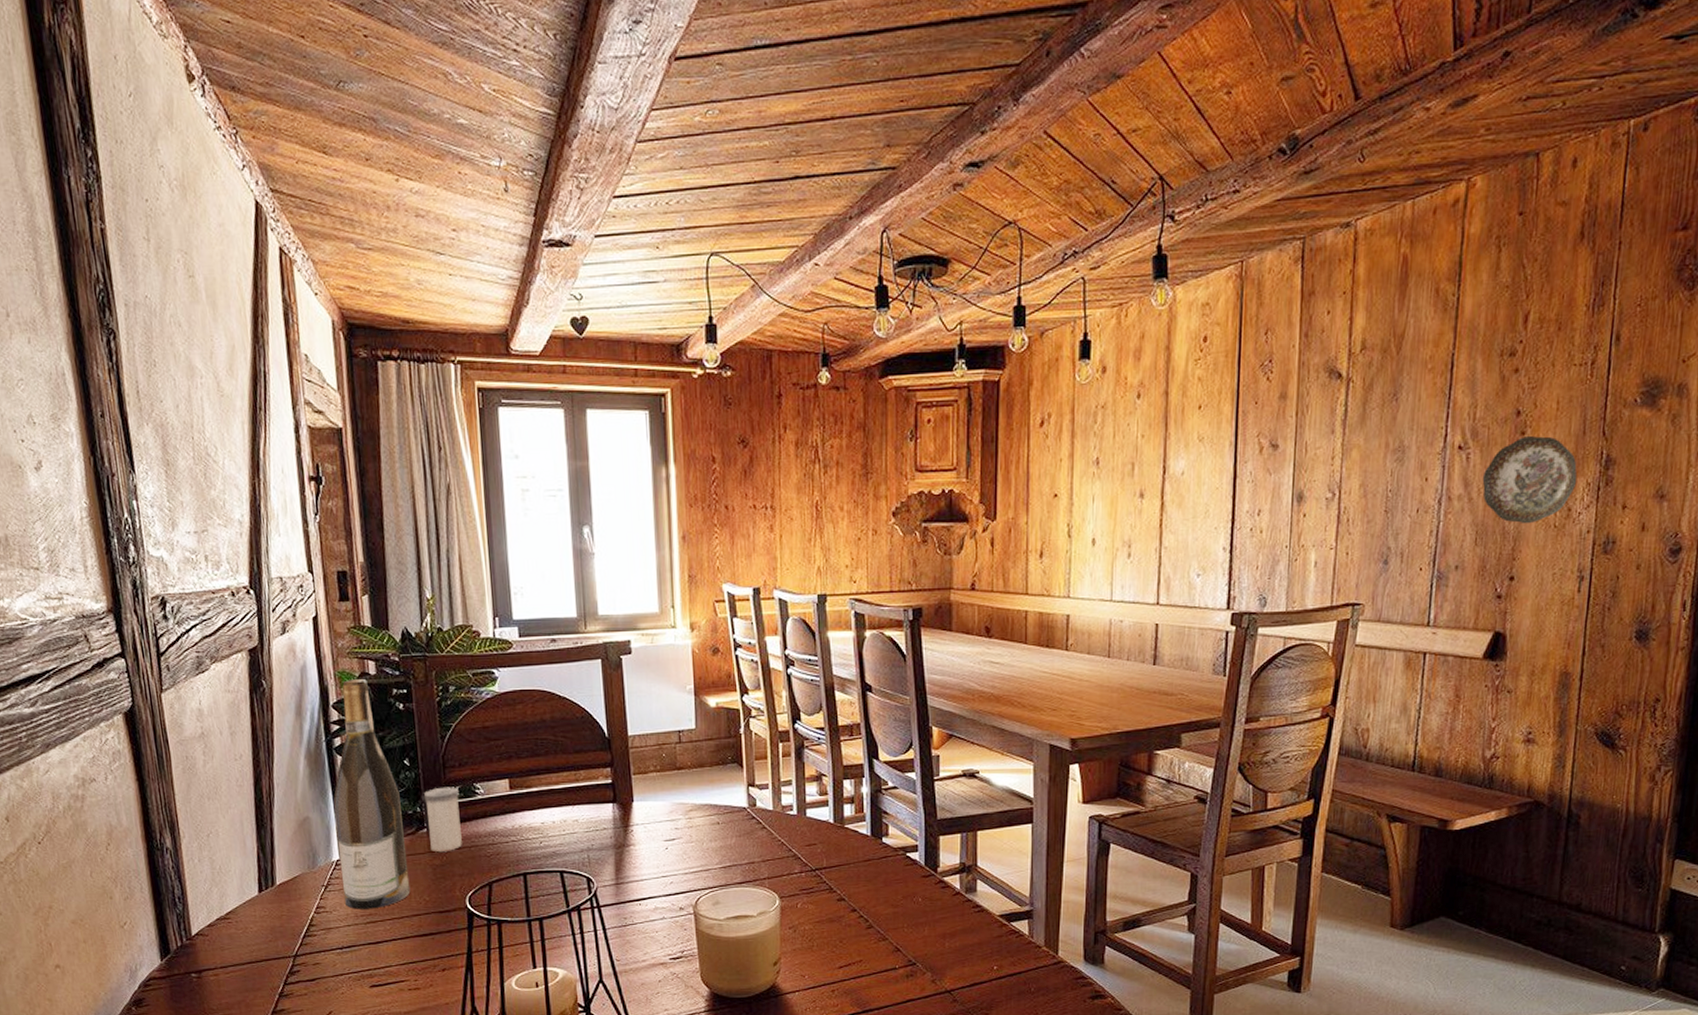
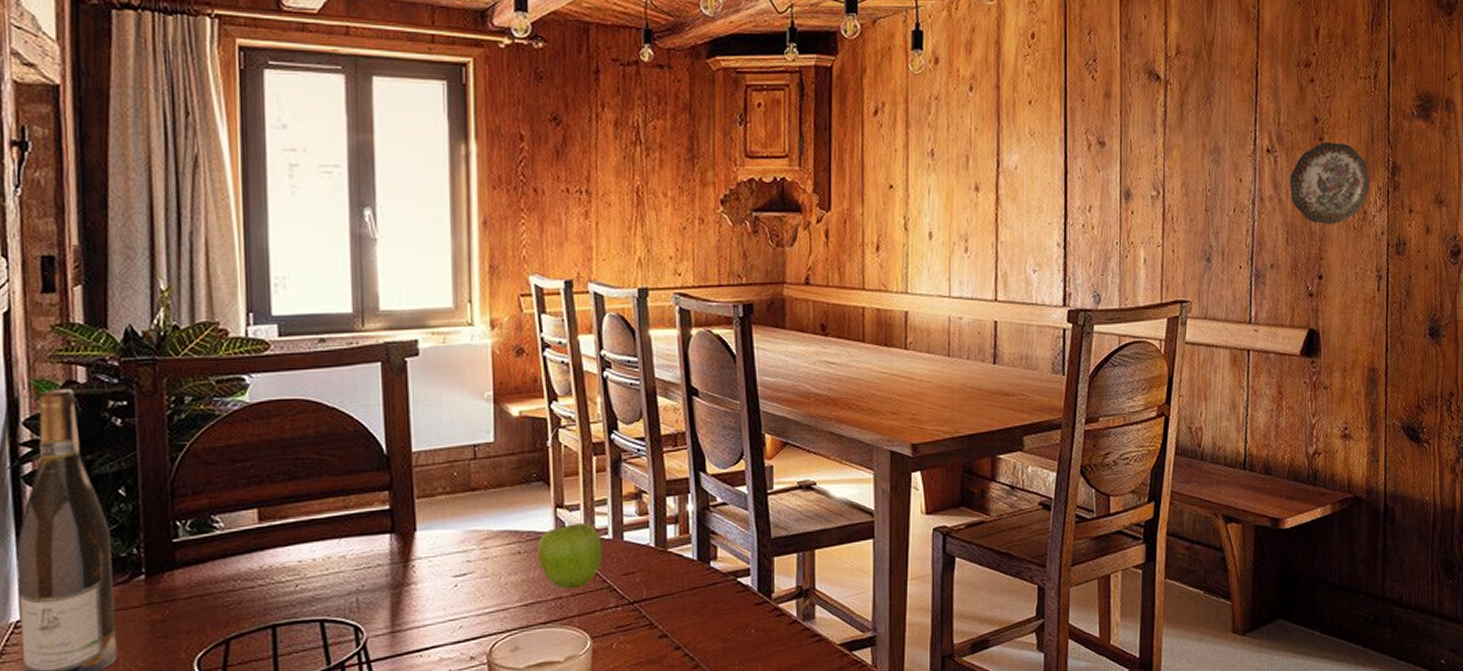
salt shaker: present [423,787,462,853] -> none [142,520,192,605]
fruit: none [733,800,788,856] -> present [538,523,602,589]

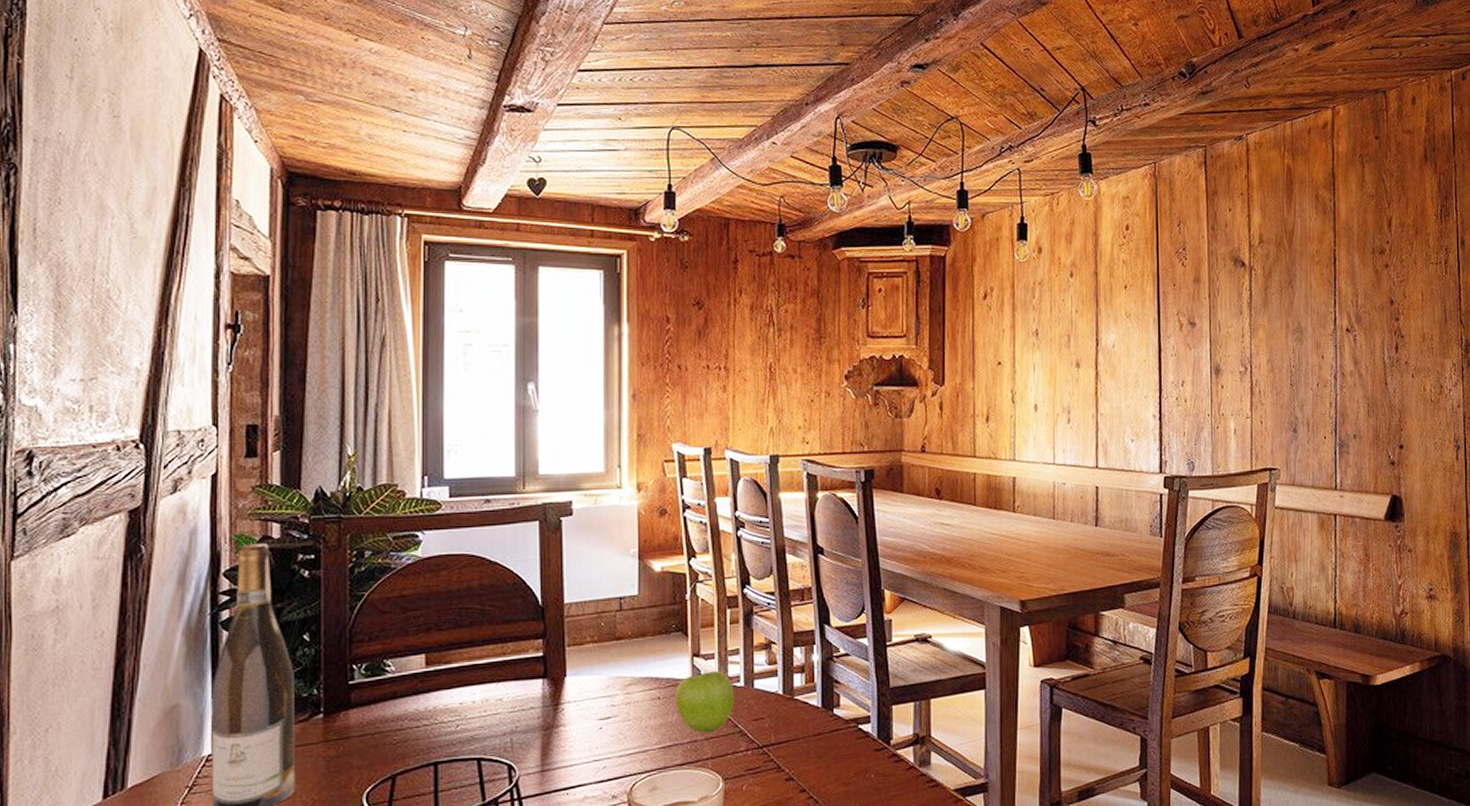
decorative plate: present [1289,143,1370,225] -> none [1368,322,1445,399]

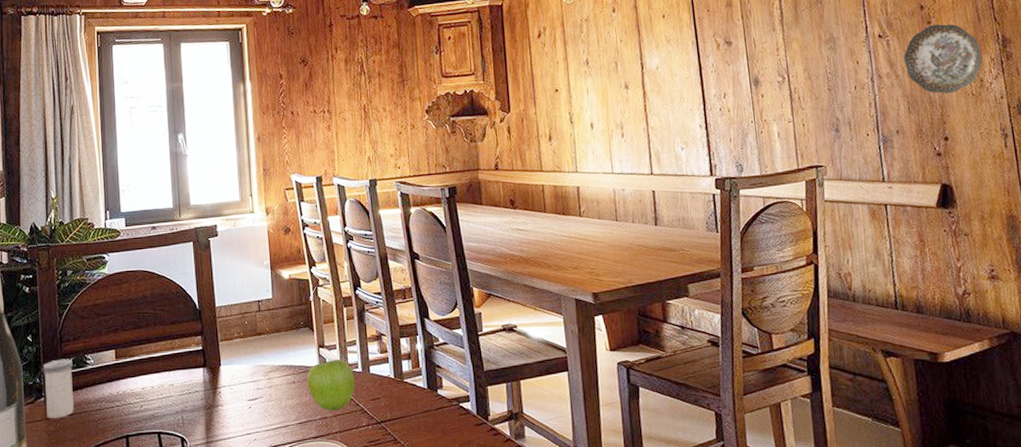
salt shaker: none [323,664,366,742] -> present [42,358,74,419]
decorative plate: none [1368,322,1445,399] -> present [903,24,983,94]

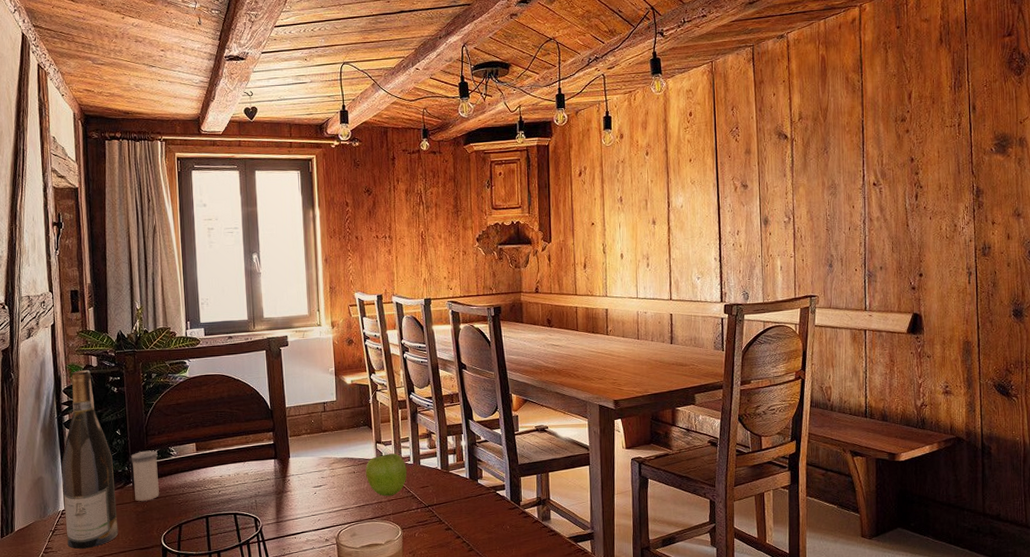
decorative plate: present [903,24,983,94] -> none [892,175,958,237]

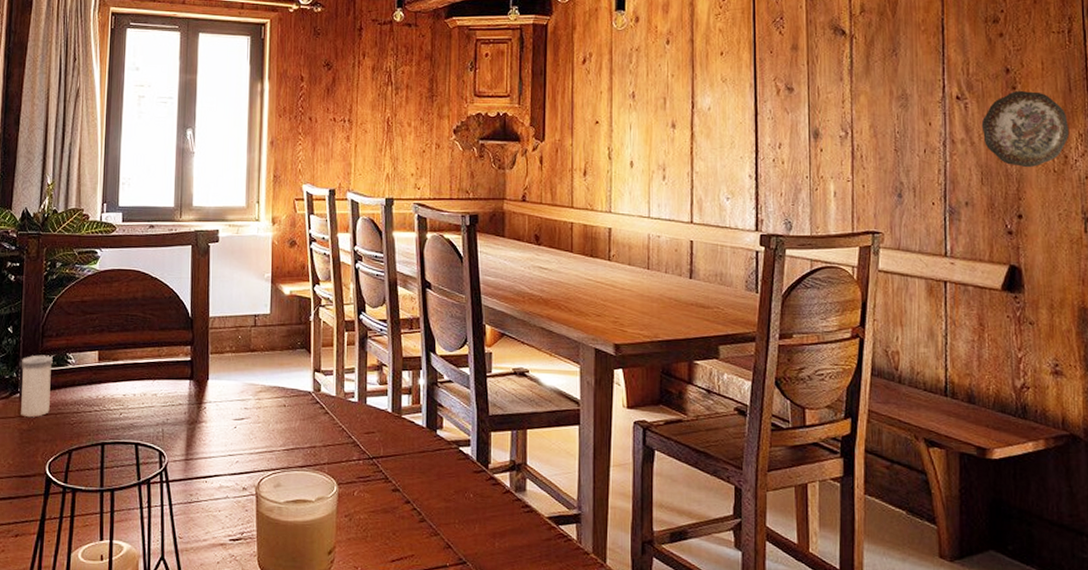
fruit: present [365,453,407,496] -> none [299,386,349,441]
decorative plate: none [892,175,958,237] -> present [981,91,1070,168]

